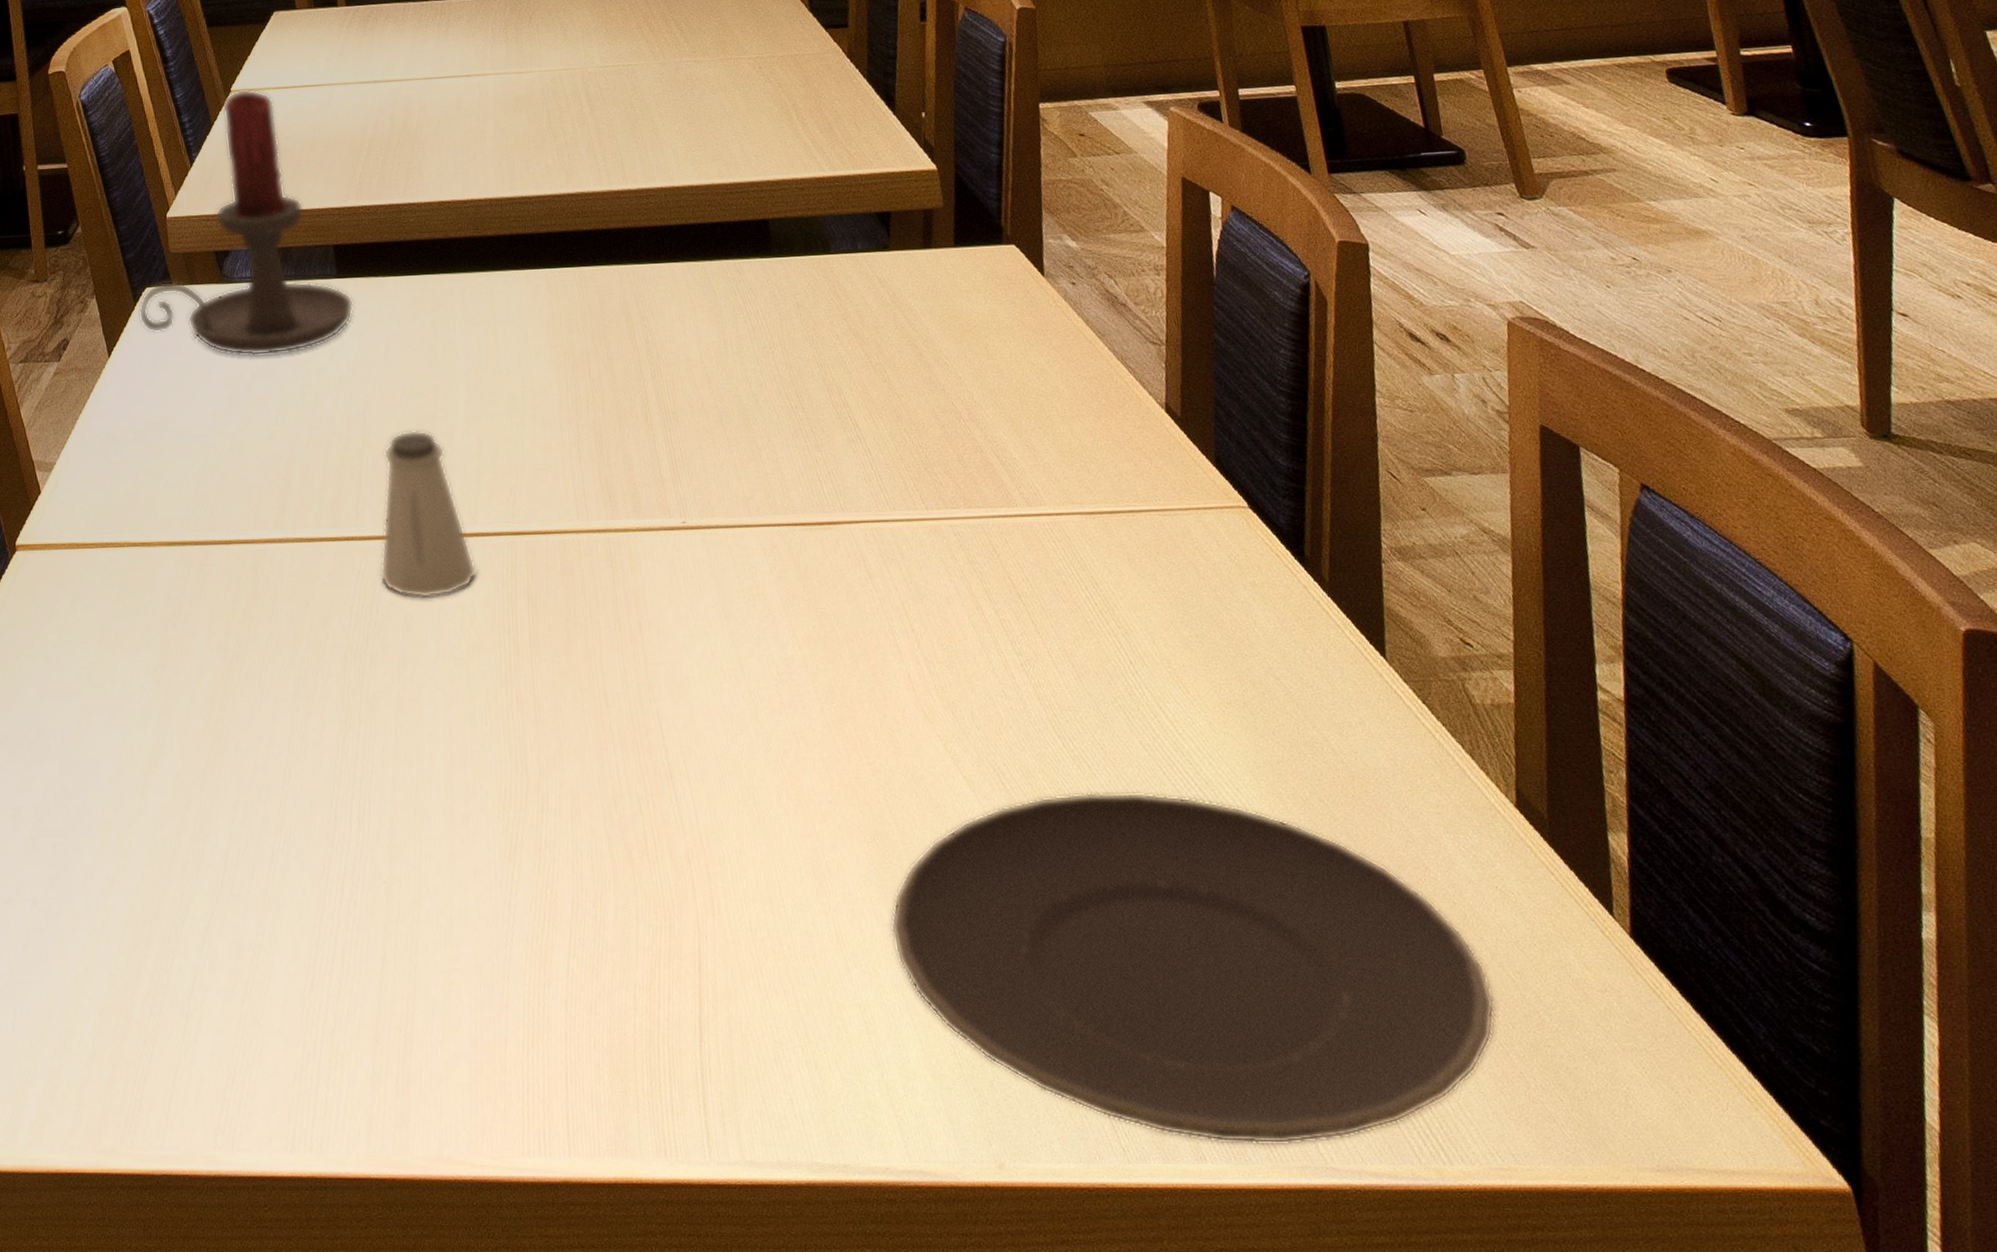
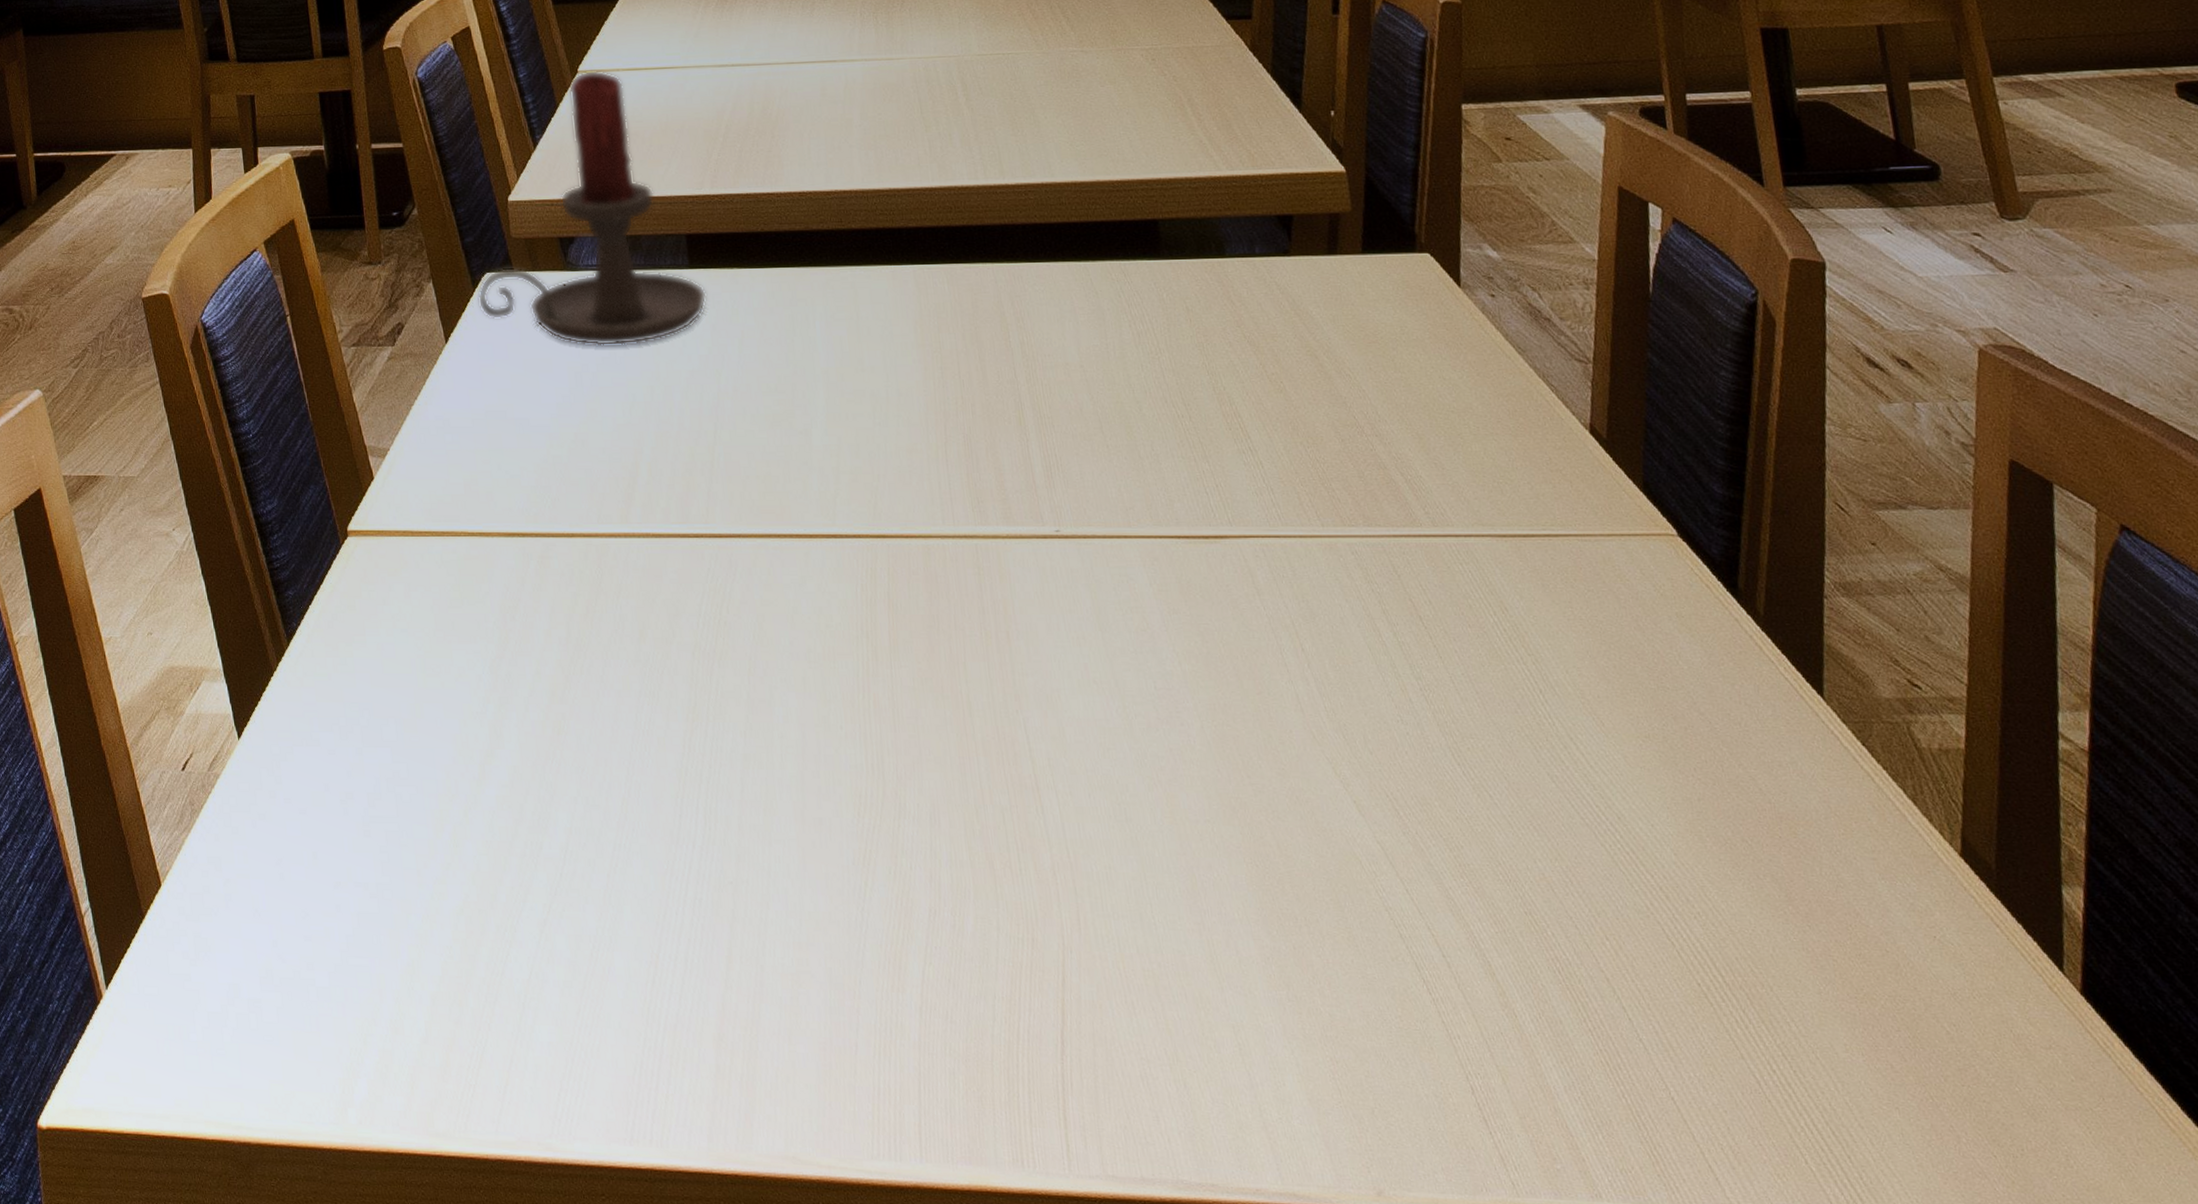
saltshaker: present [380,429,477,599] -> none [731,427,835,600]
plate: present [890,792,1495,1145] -> none [1269,822,1927,1187]

